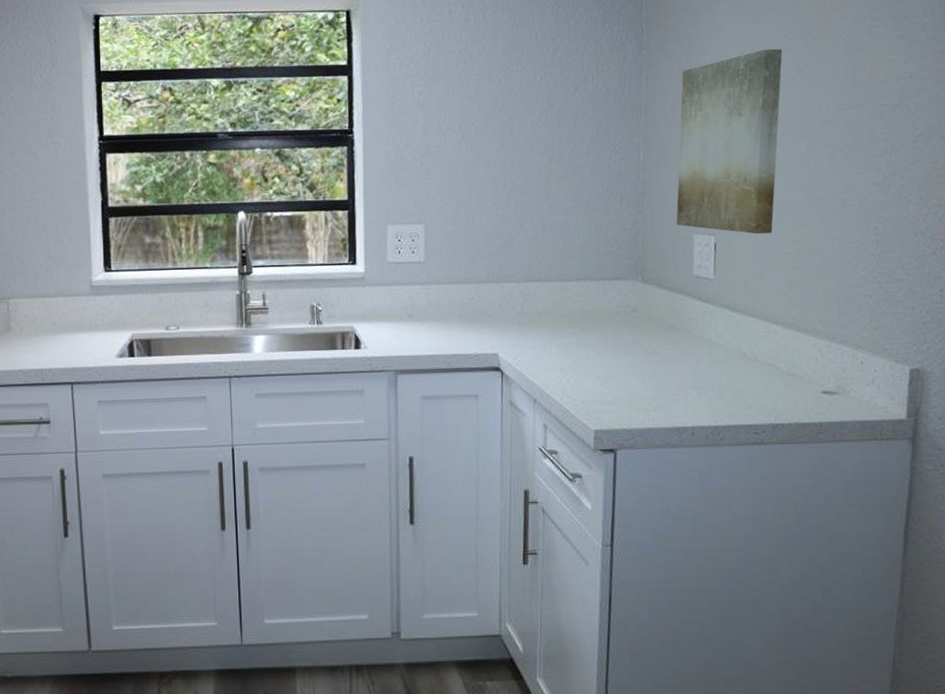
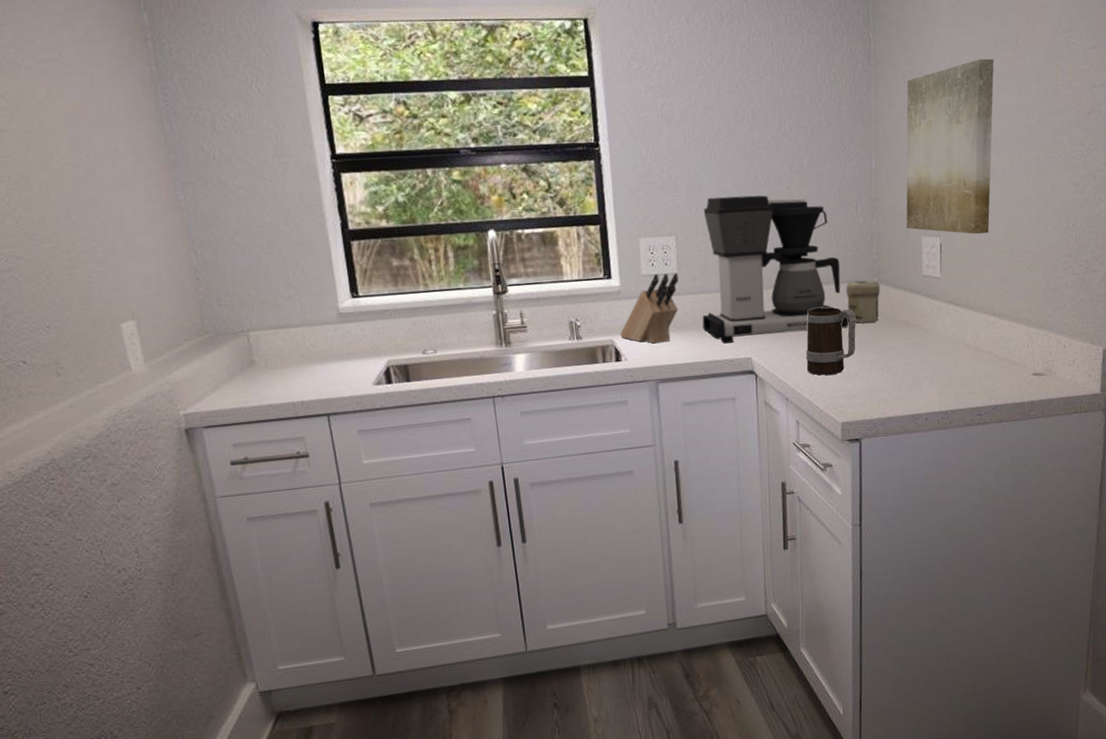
knife block: none [361,261,426,333] -> present [619,272,679,344]
coffee maker: none [447,185,608,337] -> present [702,195,849,344]
mug: none [558,305,616,377] -> present [806,307,856,375]
jar: none [605,279,645,324] -> present [846,280,881,324]

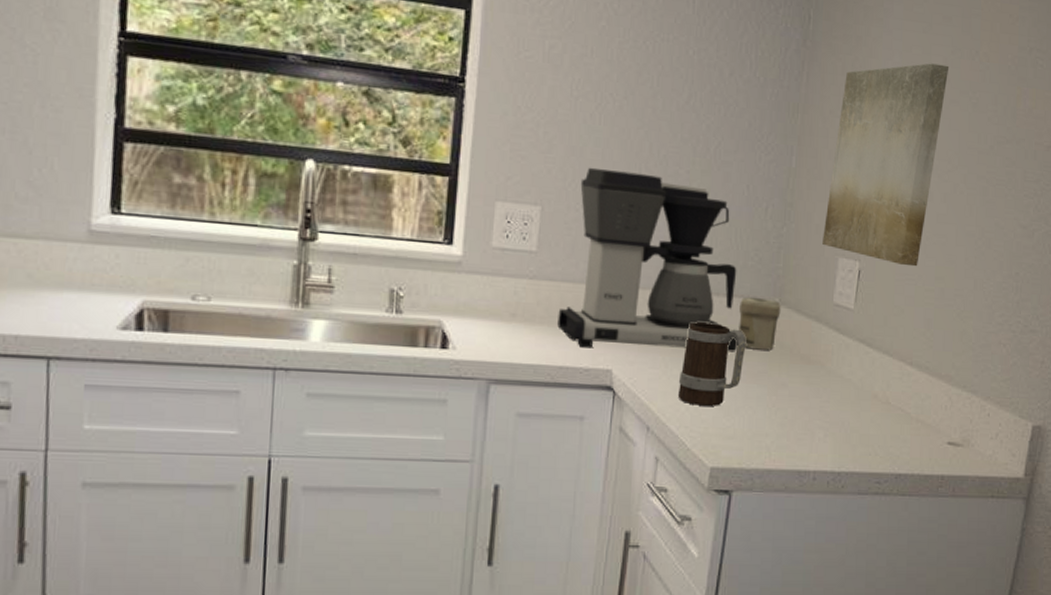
knife block: present [619,272,679,344] -> none [451,247,538,334]

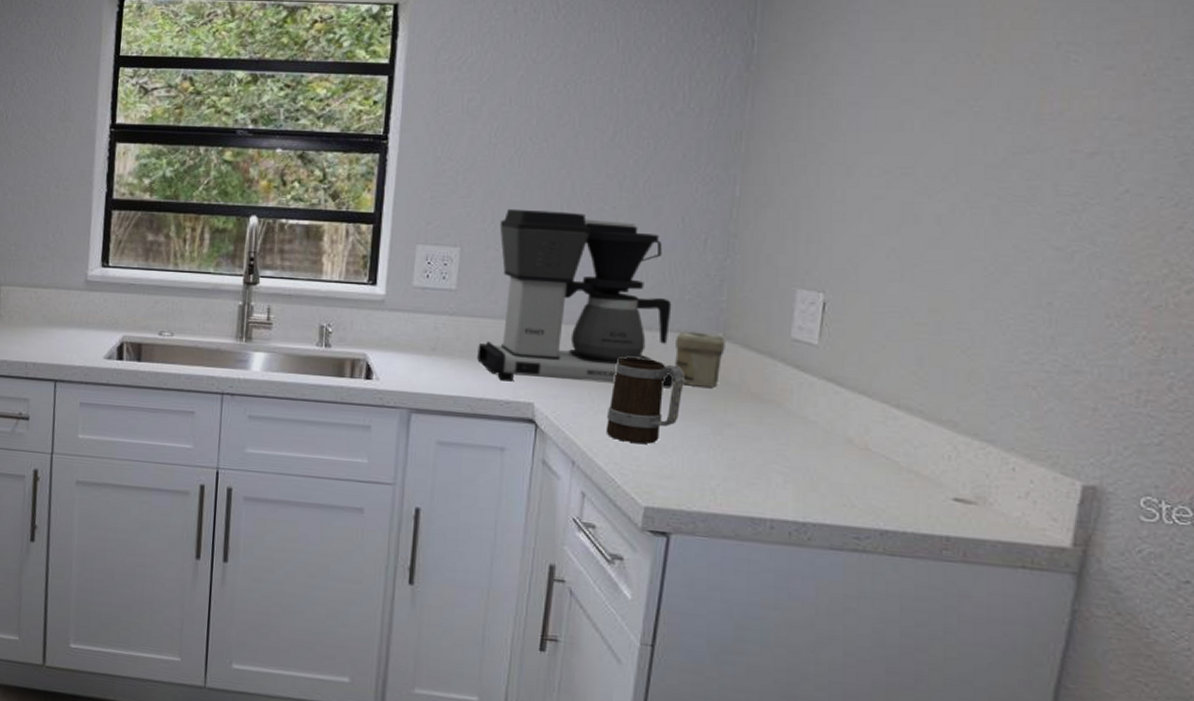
wall art: present [822,63,950,267] -> none [775,73,939,298]

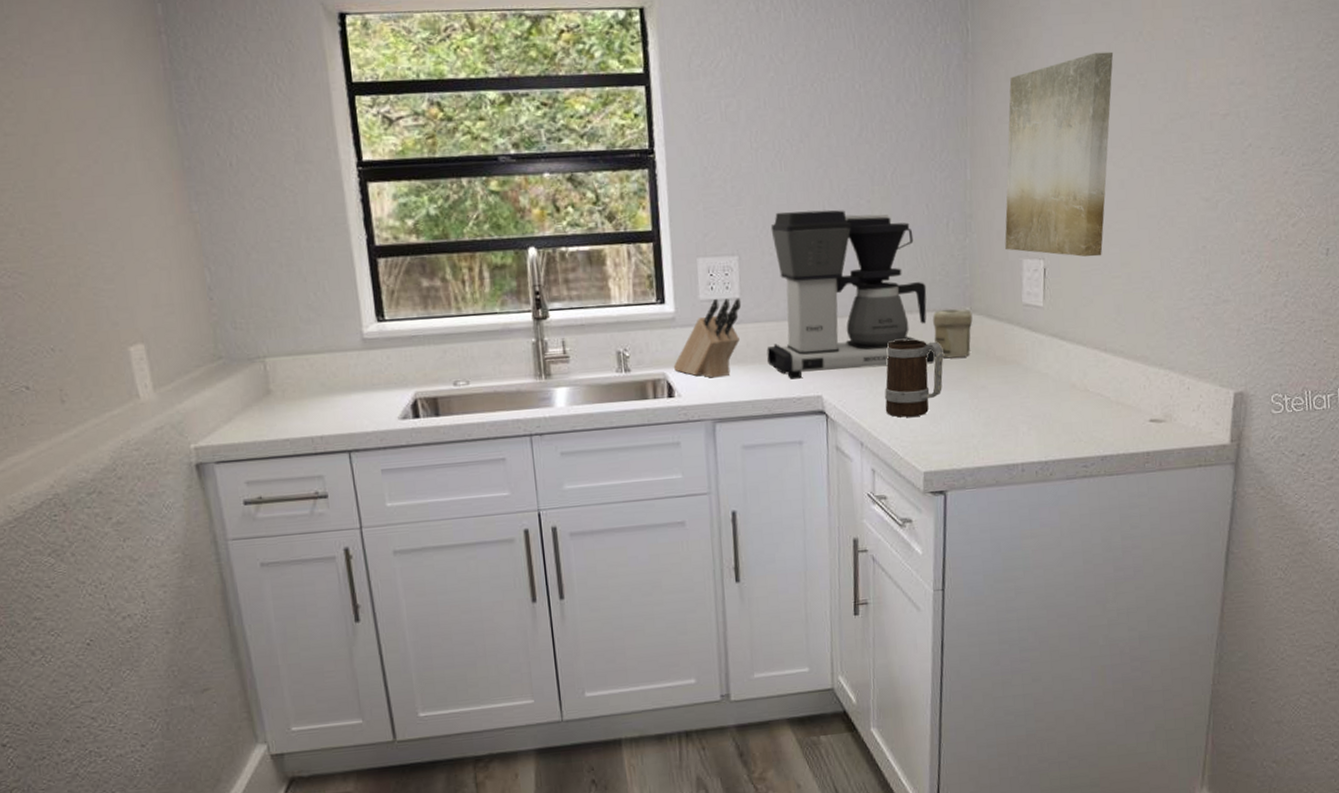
knife block: none [375,286,457,367] -> present [673,297,742,378]
wall art: none [775,73,939,298] -> present [1005,51,1114,257]

